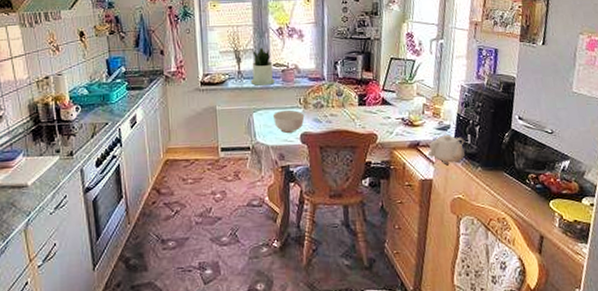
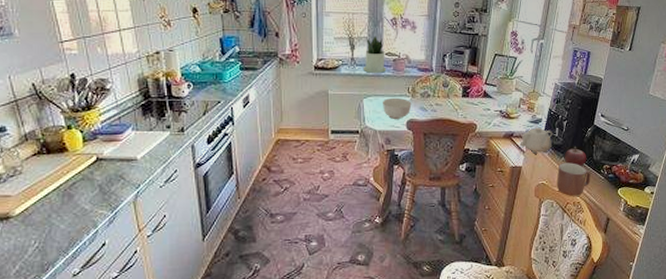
mug: none [474,173,515,213] -> present [556,163,591,197]
fruit: none [480,155,508,177] -> present [564,147,587,167]

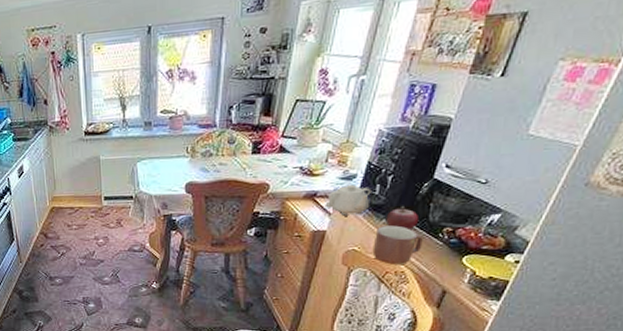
planter: present [362,36,387,74] -> none [135,92,162,135]
bowl: present [382,98,412,120] -> none [157,160,191,183]

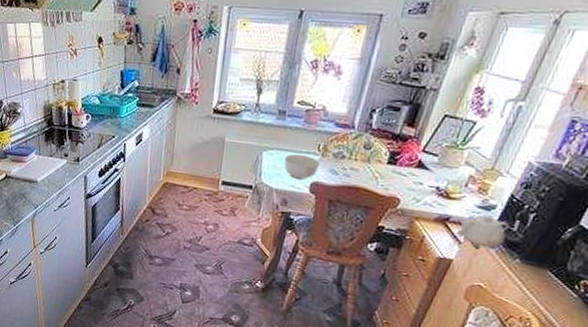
bowl: none [157,160,191,183] -> present [284,154,321,181]
mug: present [372,225,423,266] -> none [498,265,557,312]
fruit: present [385,206,420,231] -> none [519,249,557,276]

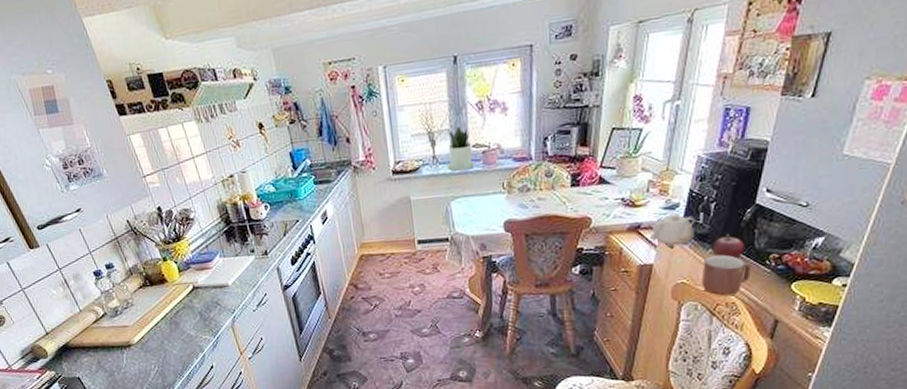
planter: none [267,80,300,125] -> present [447,126,475,172]
bowl: present [284,154,321,181] -> none [472,196,509,222]
mug: none [498,265,557,312] -> present [701,254,751,297]
fruit: none [519,249,557,276] -> present [712,234,746,259]

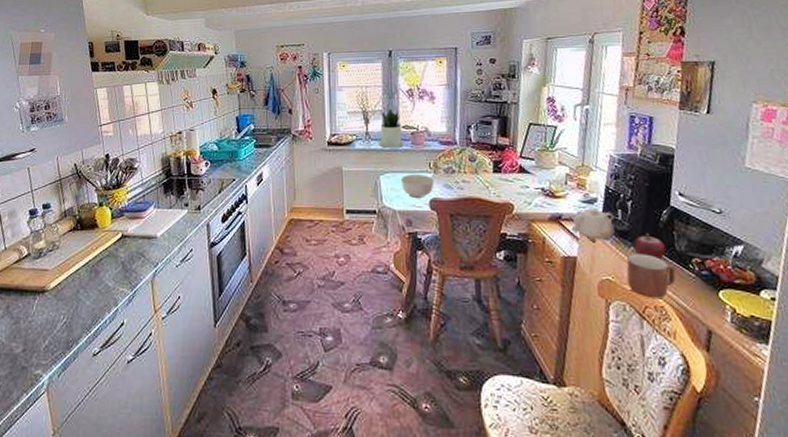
bowl: none [472,196,509,222] -> present [400,175,435,199]

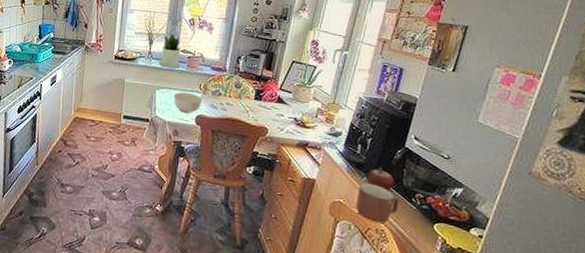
teapot: present [572,208,617,241] -> none [316,140,355,170]

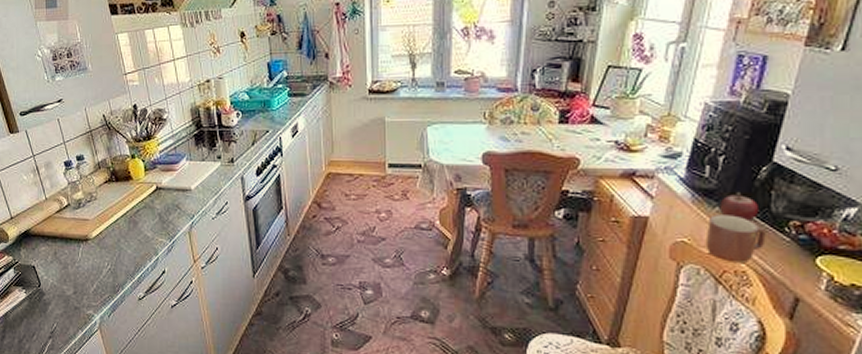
planter: present [158,33,182,69] -> none [426,50,456,97]
bowl: present [173,92,203,114] -> none [450,126,489,153]

